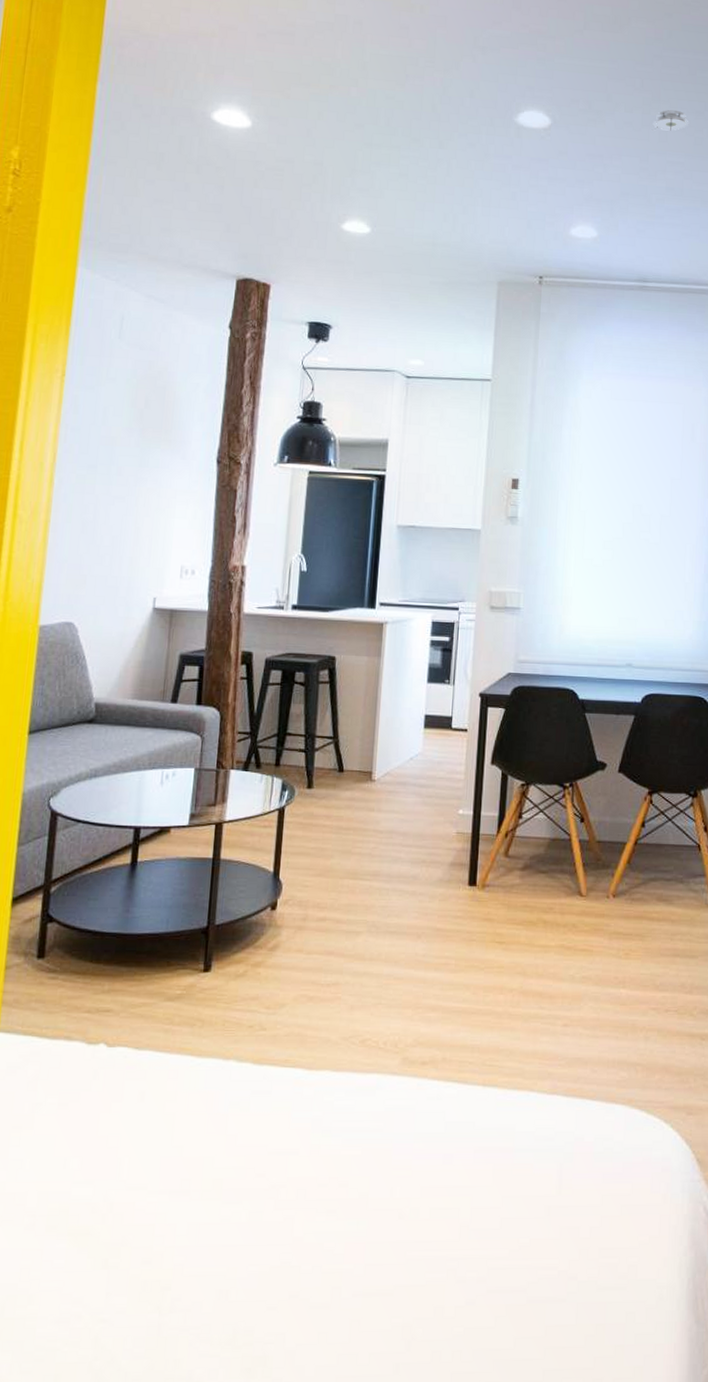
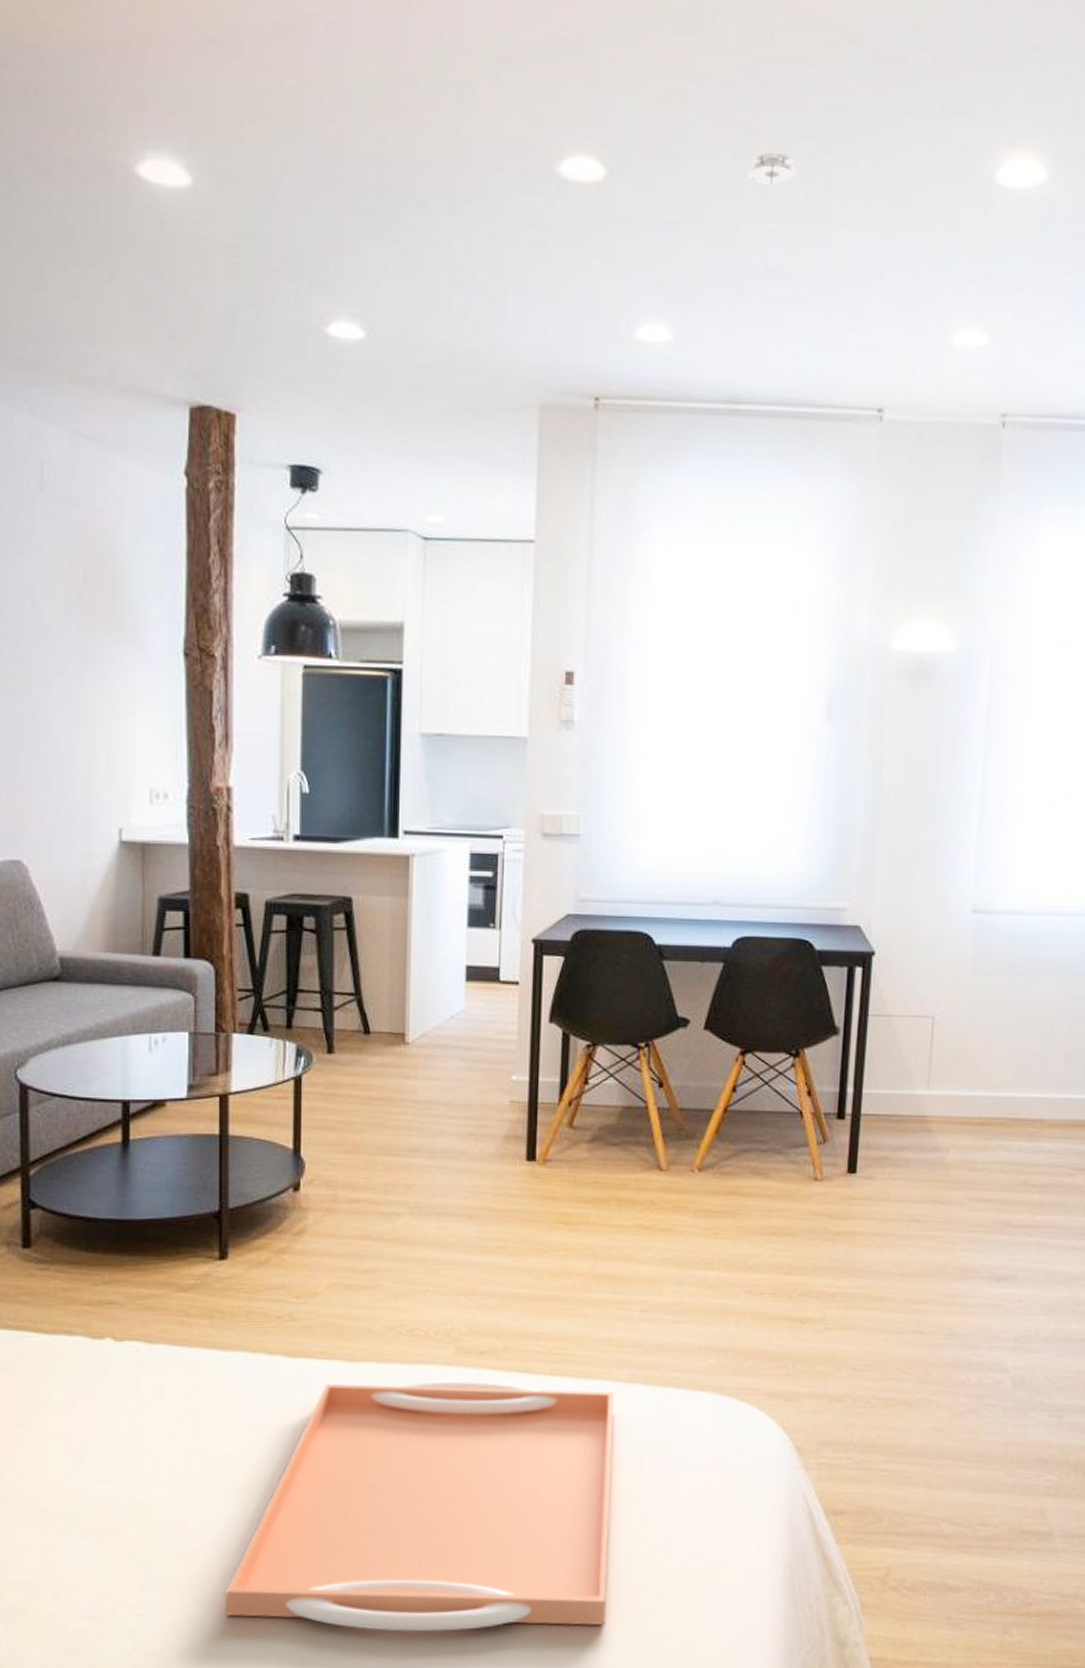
serving tray: none [181,1090,538,1343] -> present [225,1381,615,1632]

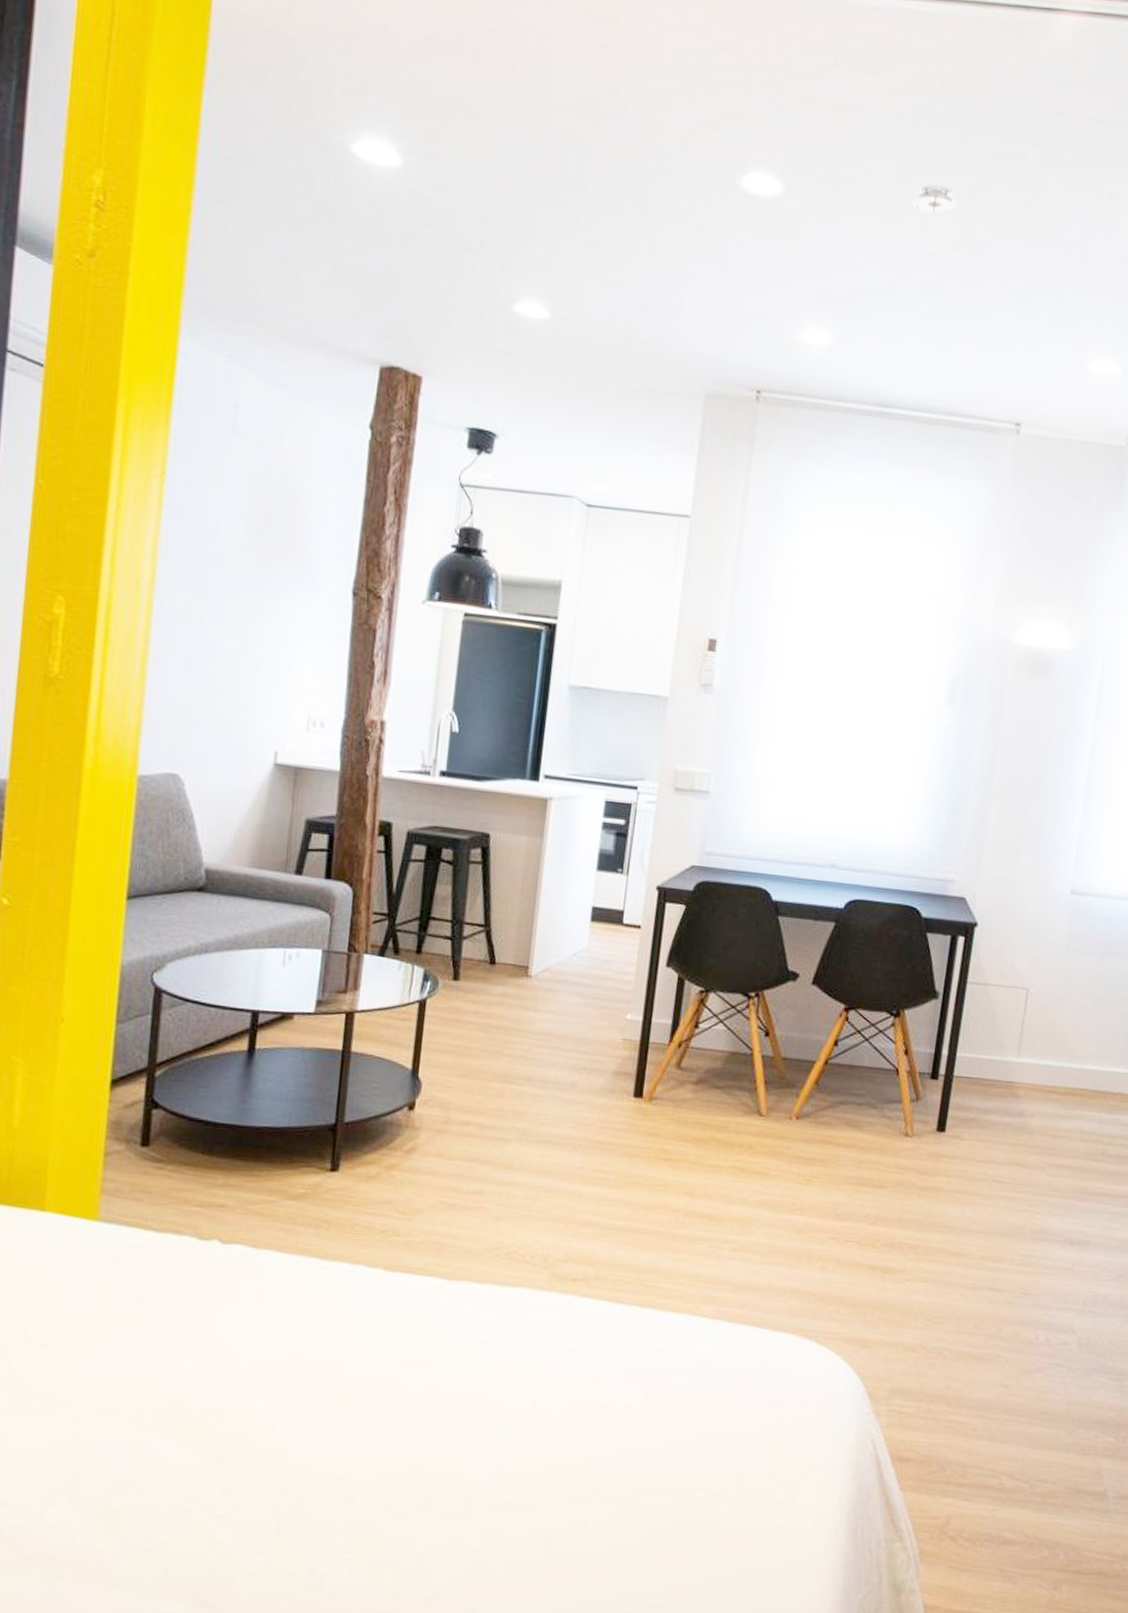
serving tray: present [225,1381,615,1632] -> none [303,1299,699,1557]

